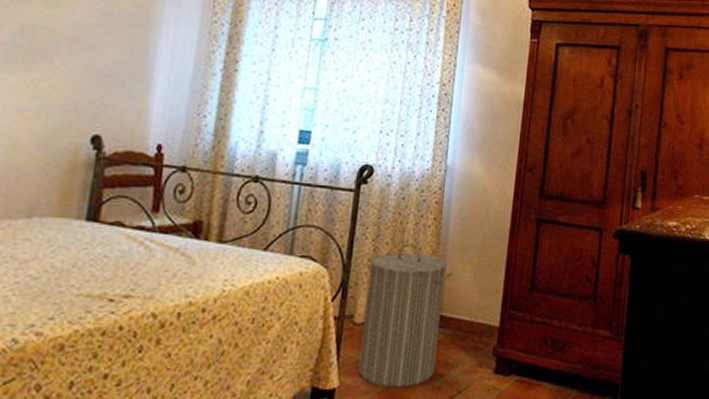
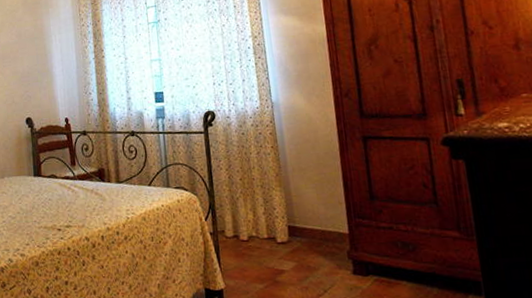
laundry hamper: present [358,243,453,388] -> none [224,169,300,288]

